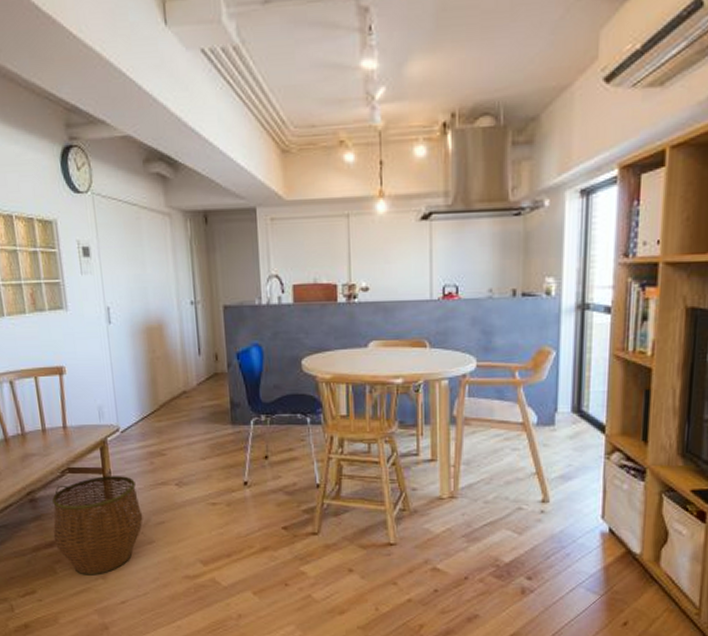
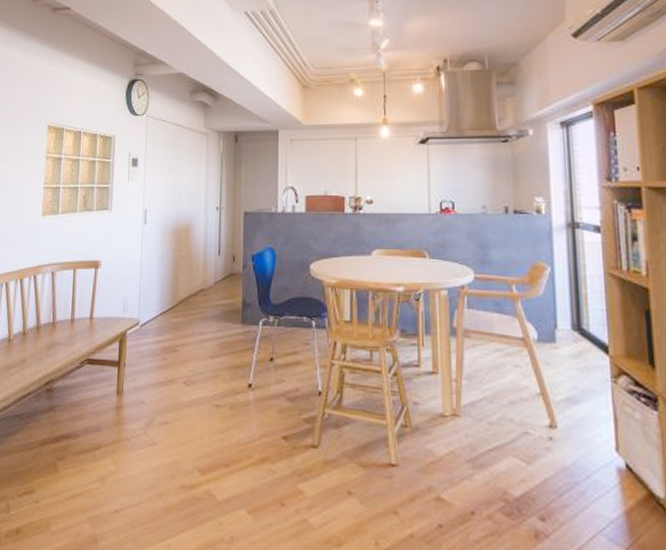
basket: present [52,476,143,576] -> none [61,369,149,478]

